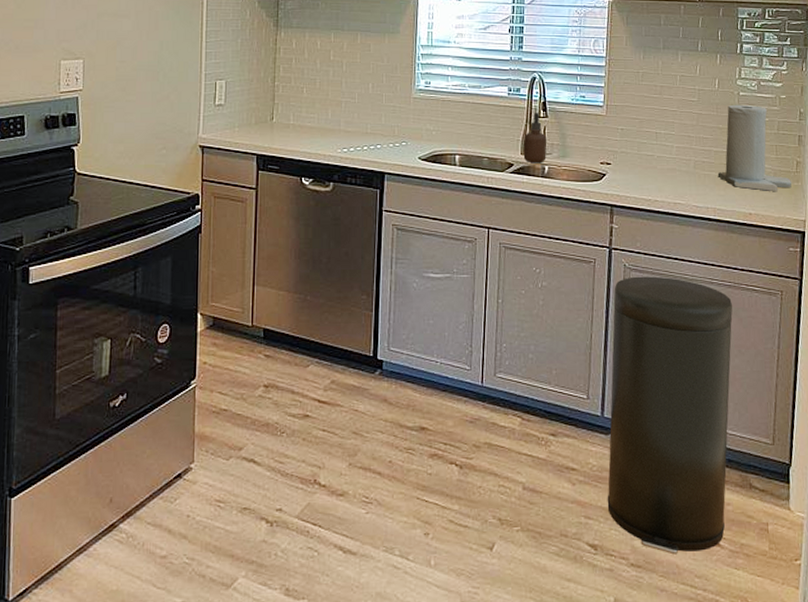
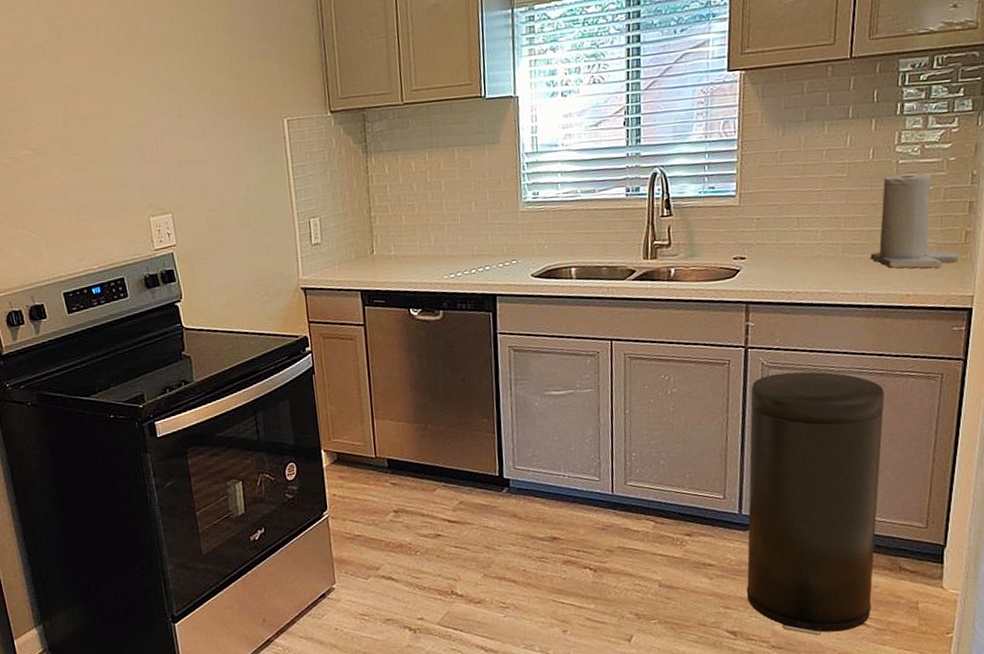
soap dispenser: present [523,112,547,163] -> none [646,211,673,267]

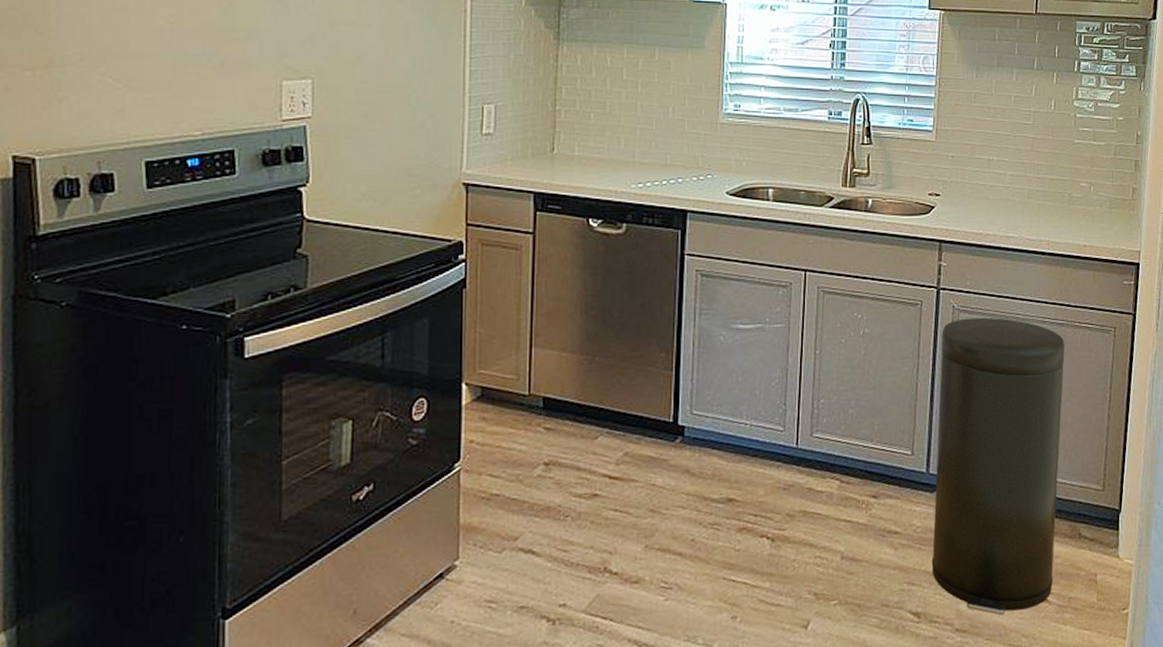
paper towel: present [870,173,958,269] -> none [1052,127,1127,221]

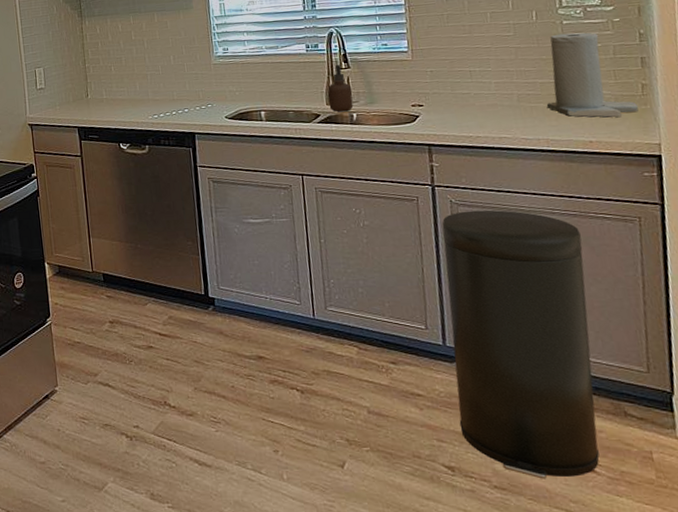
soap dispenser: none [844,138,871,196] -> present [327,64,354,112]
paper towel: none [1052,127,1127,221] -> present [546,32,639,118]

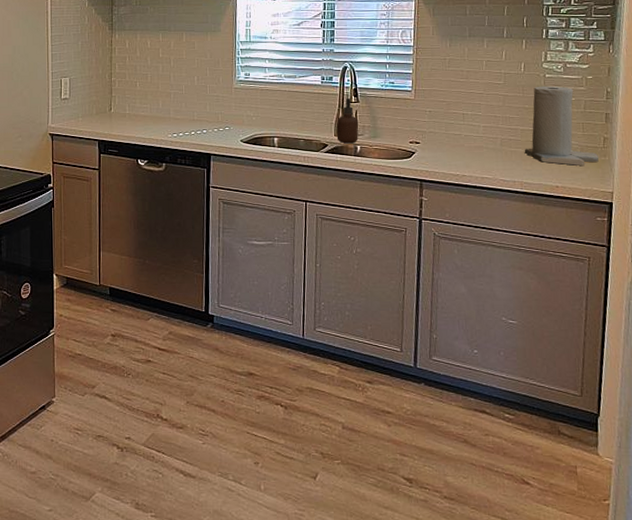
pedal bin: present [442,210,600,479] -> none [420,243,540,490]

